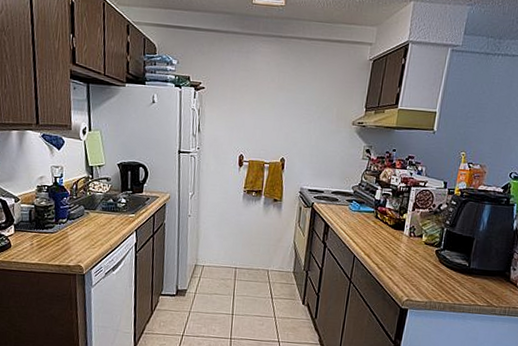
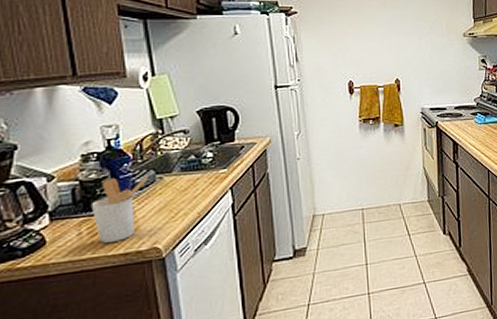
utensil holder: none [40,206,79,255] -> present [90,176,148,243]

